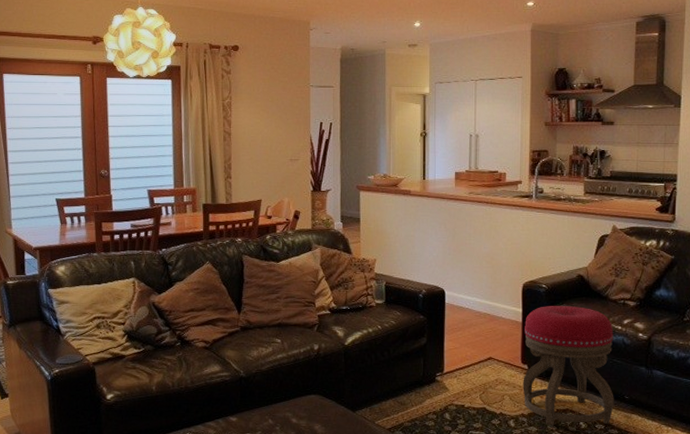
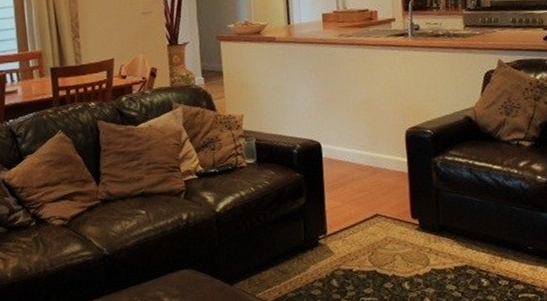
stool: present [523,306,614,426] -> none [411,151,517,286]

